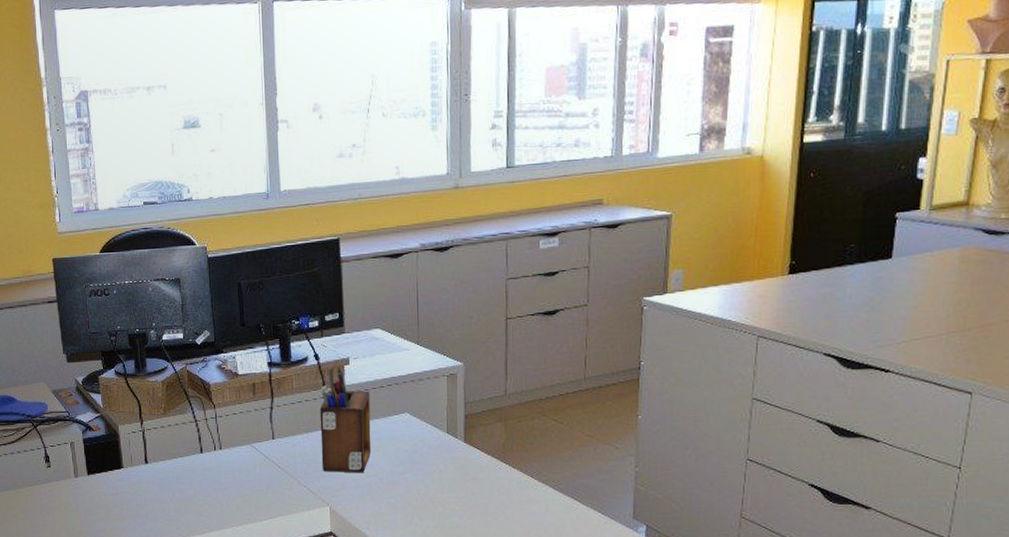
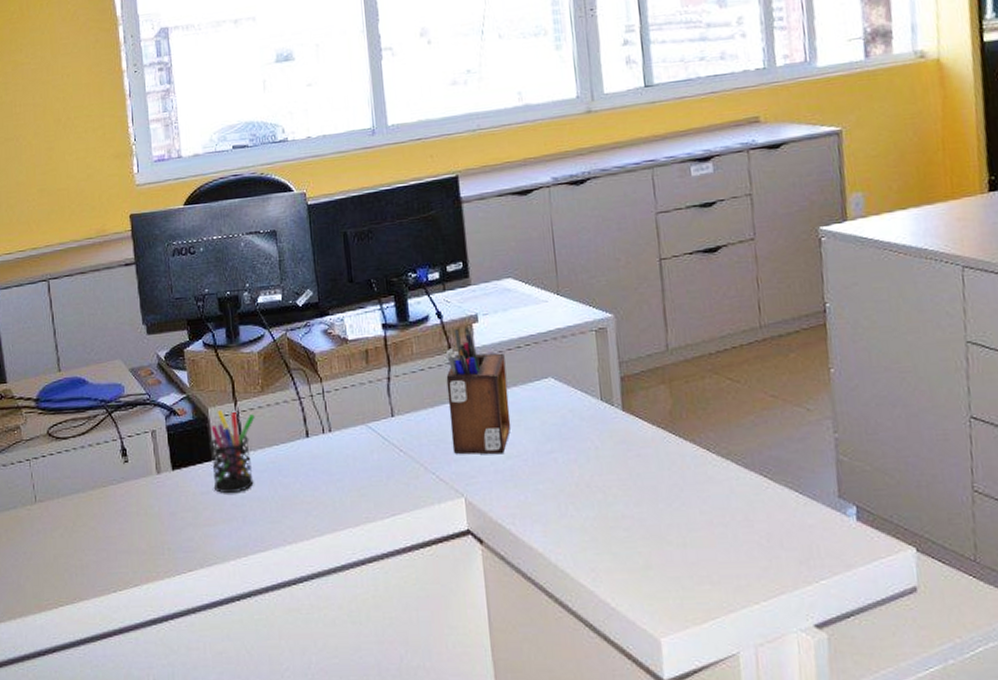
pen holder: none [119,427,158,495] -> present [209,409,255,493]

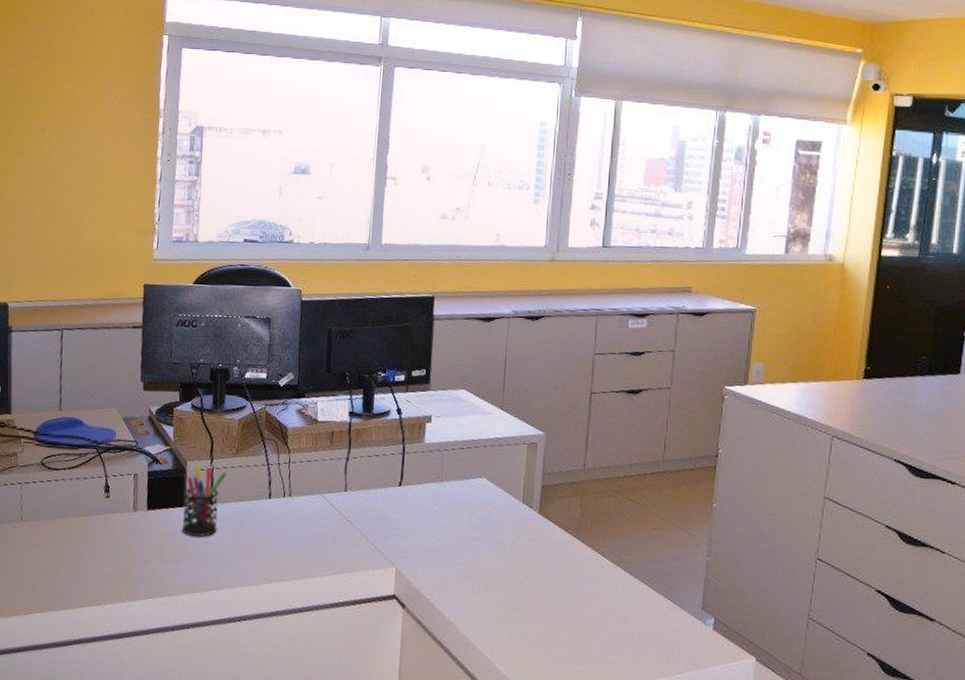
desk organizer: present [446,327,512,455] -> none [392,425,449,536]

